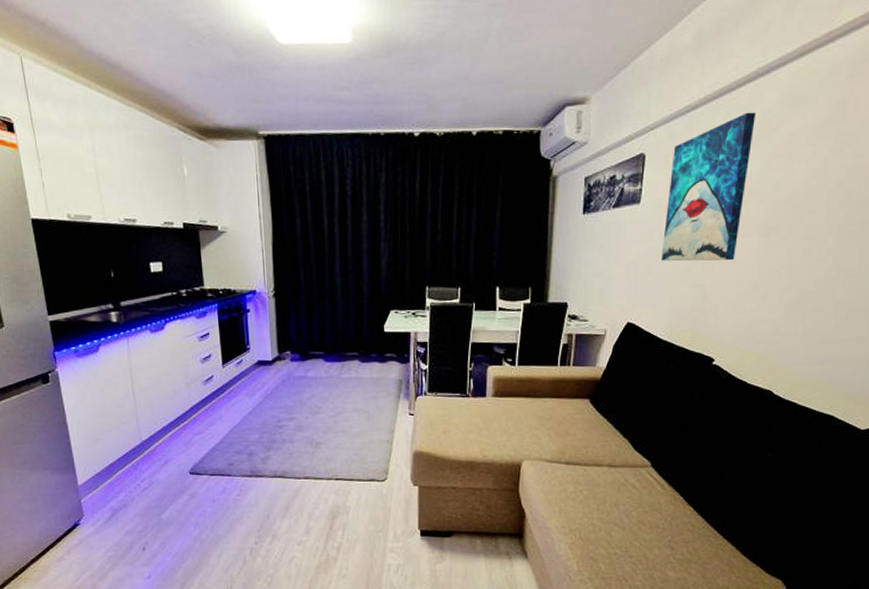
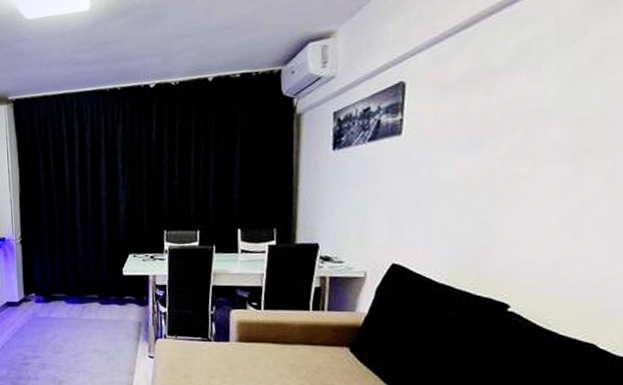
wall art: present [661,112,757,262] -> none [431,23,549,196]

